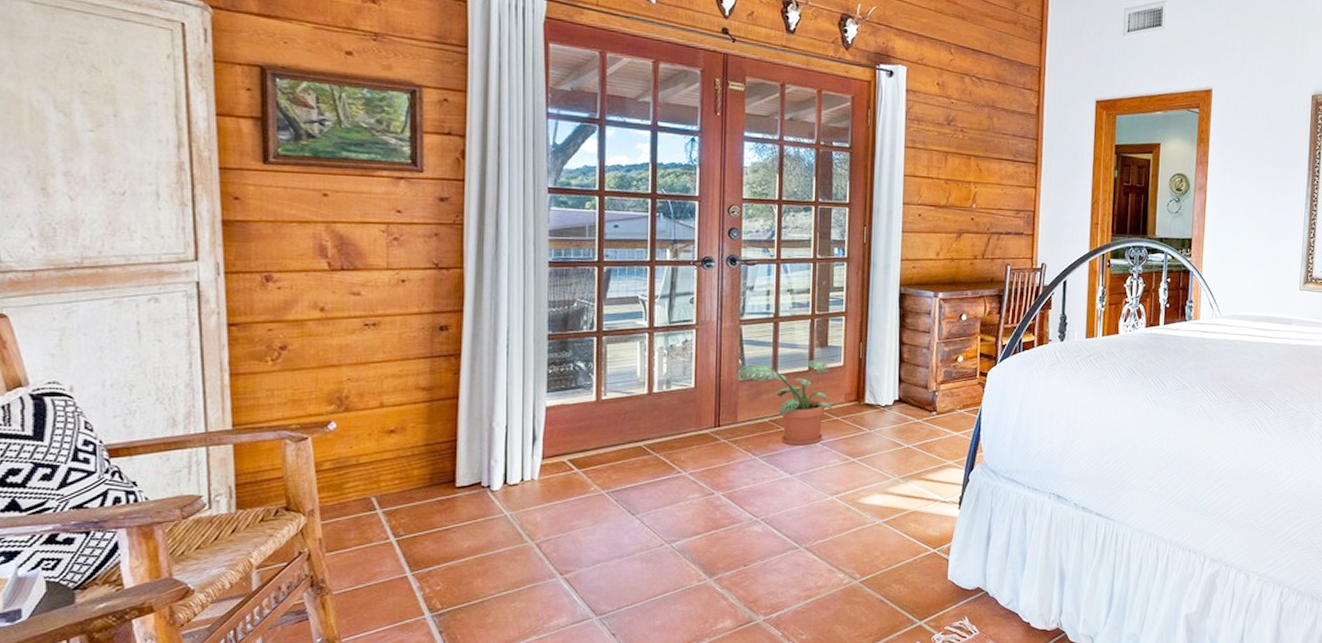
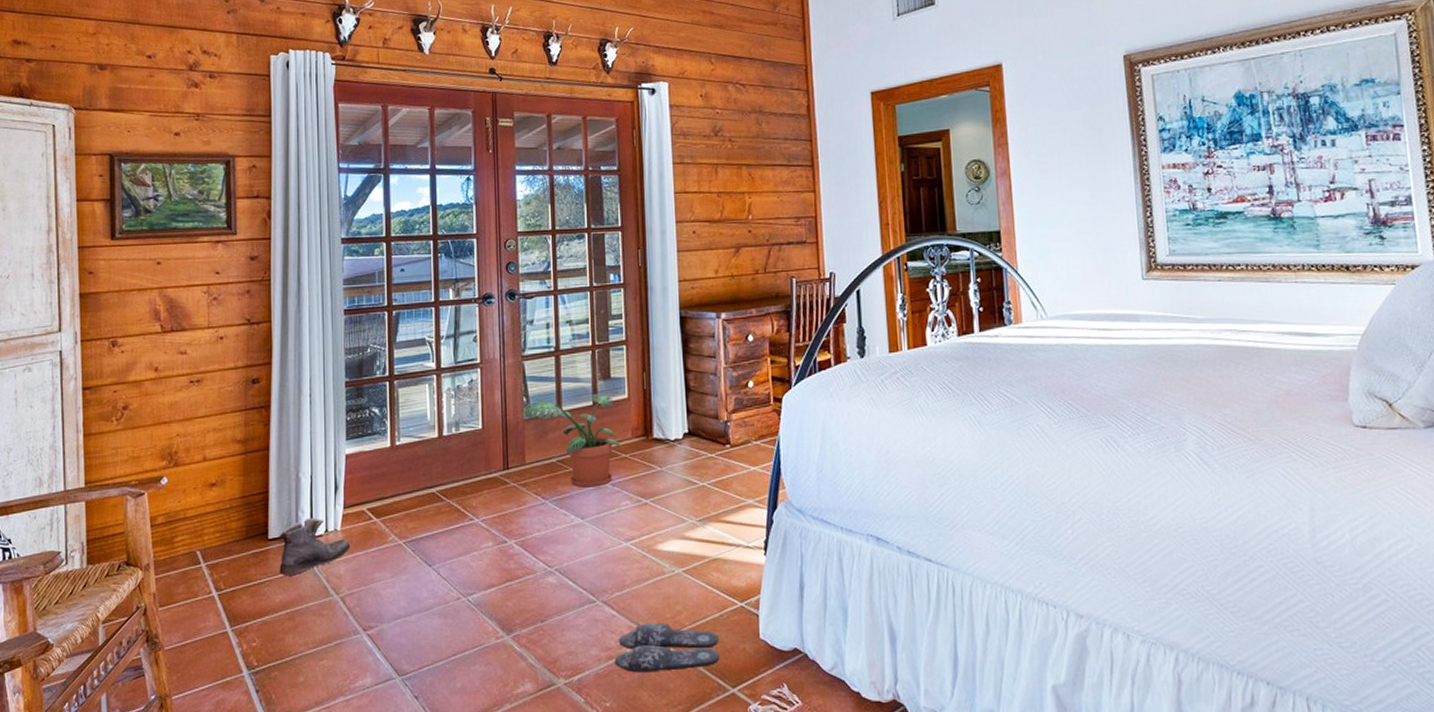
boot: none [467,467,549,523] -> present [278,517,351,576]
slippers: none [813,566,911,610] -> present [614,622,720,673]

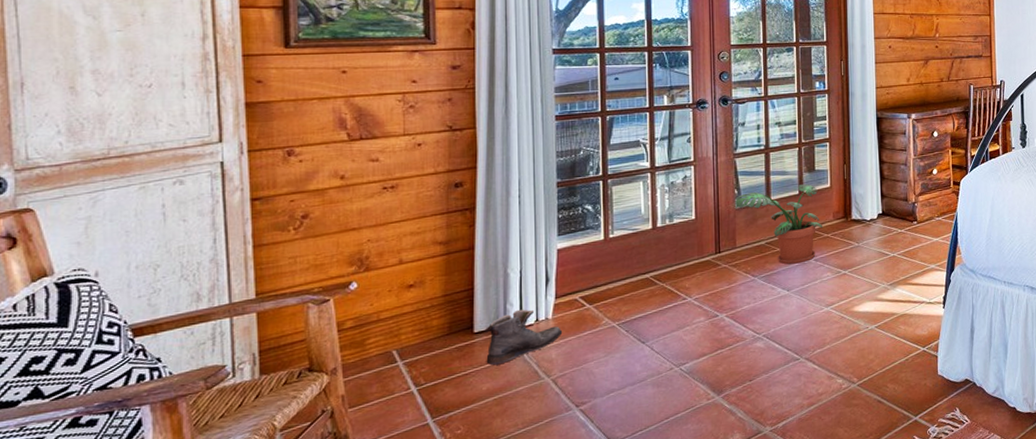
slippers: present [614,622,720,673] -> none [815,371,905,414]

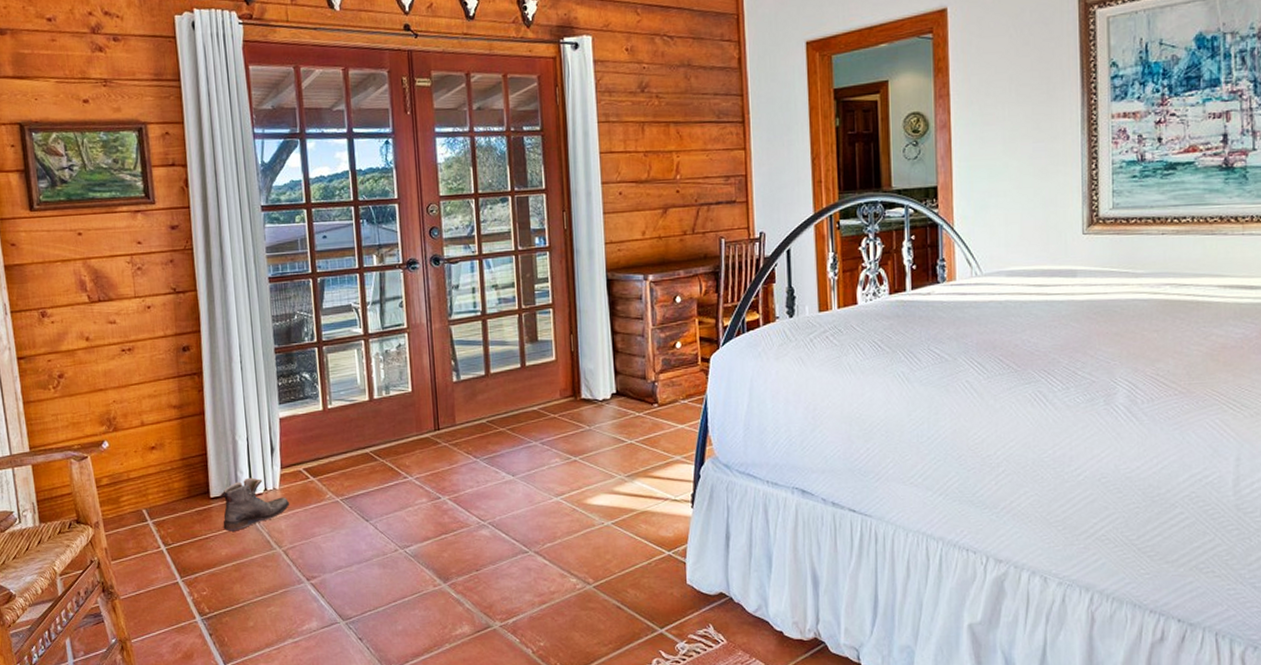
potted plant: present [735,184,822,264] -> none [452,356,548,446]

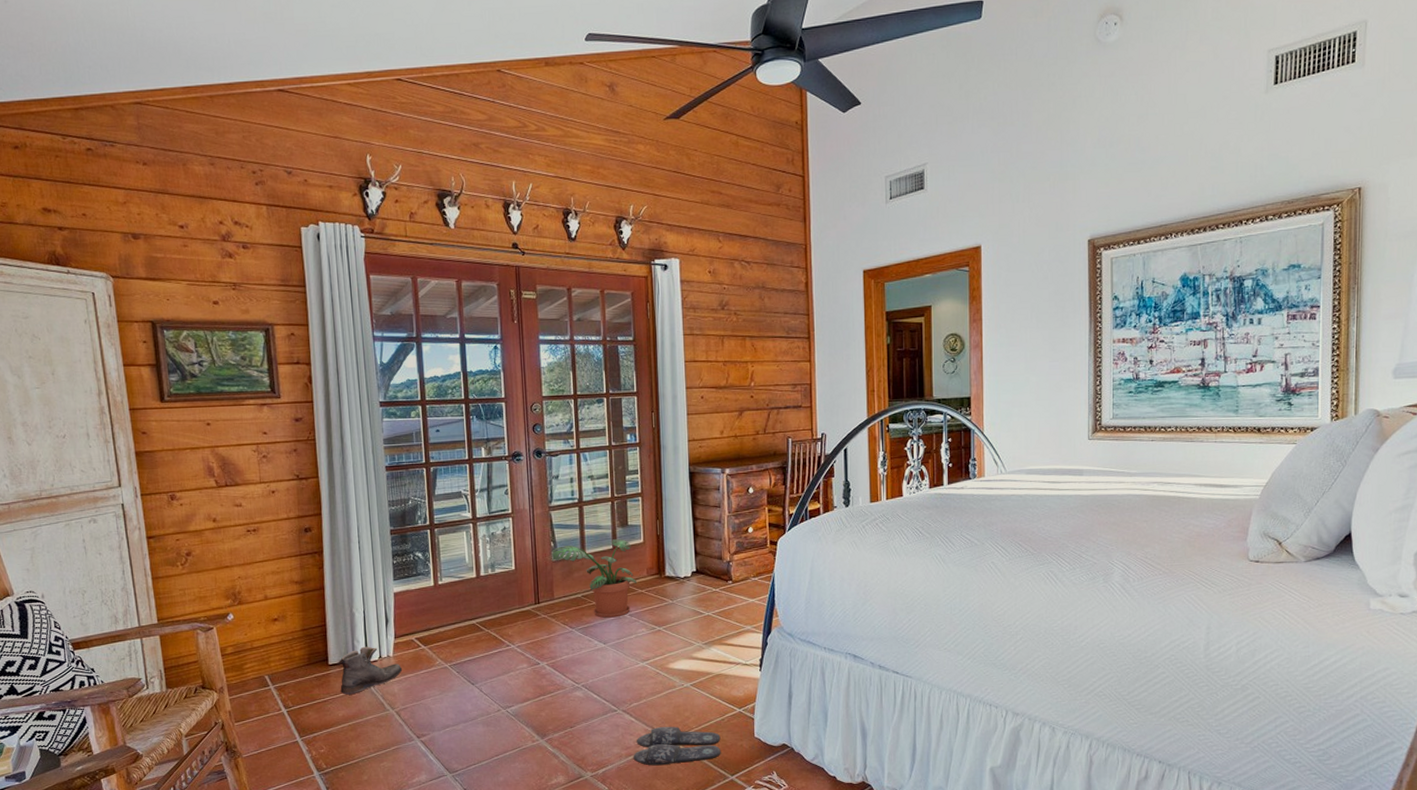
potted plant: none [452,356,548,446] -> present [552,539,636,618]
slippers: none [547,570,648,616] -> present [633,726,721,766]

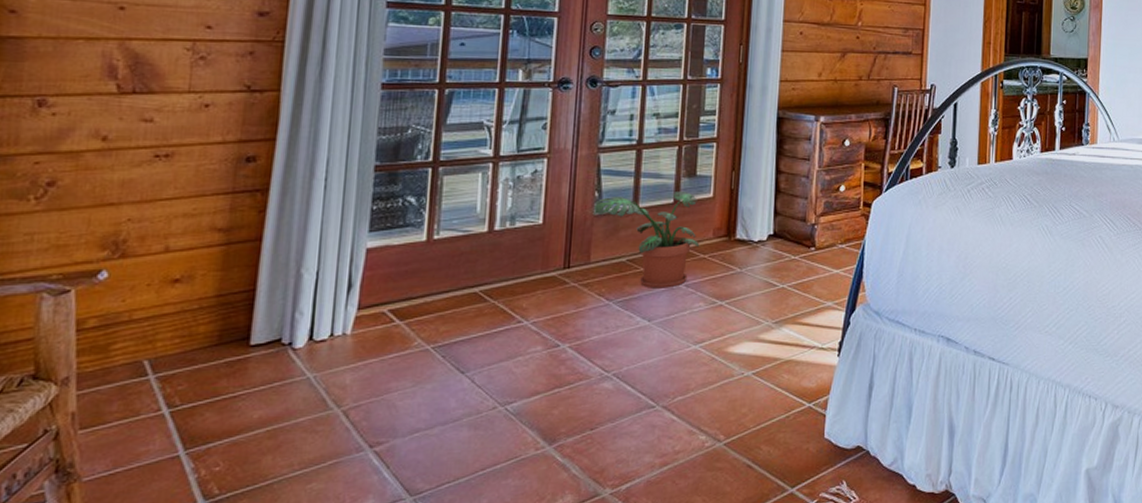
boot: present [337,646,403,695] -> none [261,320,363,388]
slippers: present [633,726,721,766] -> none [669,426,783,478]

